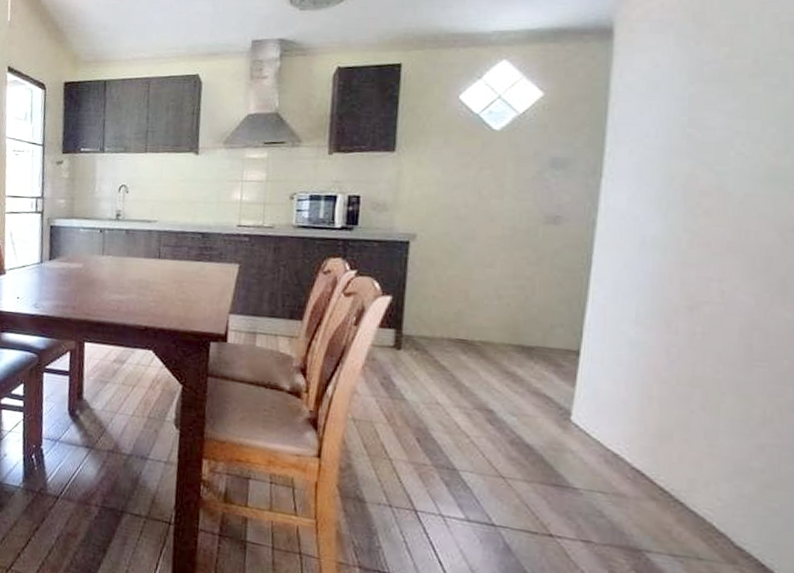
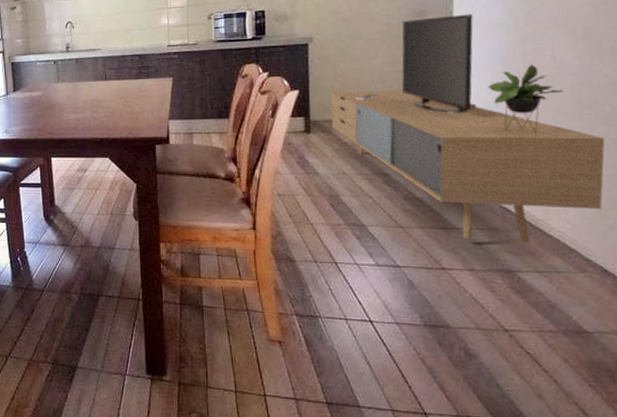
media console: none [429,225,779,519] -> present [331,14,605,244]

